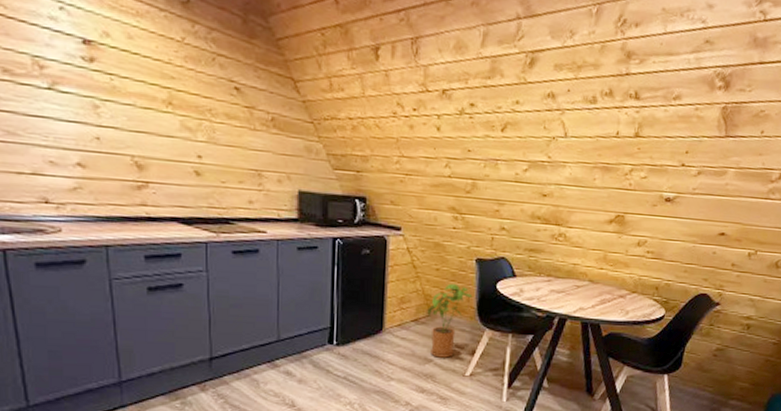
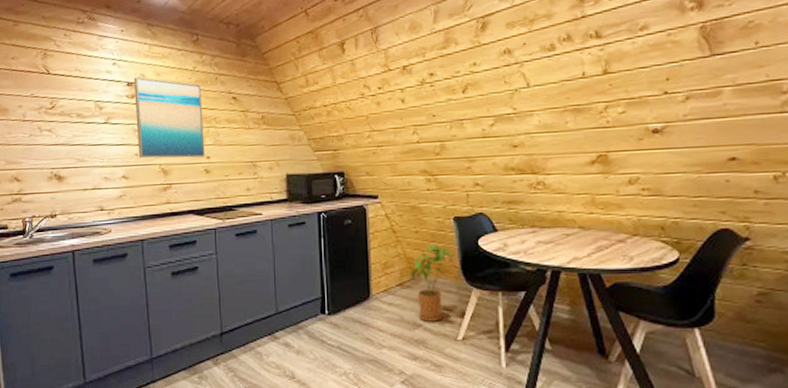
wall art: none [93,33,195,155] -> present [134,76,205,159]

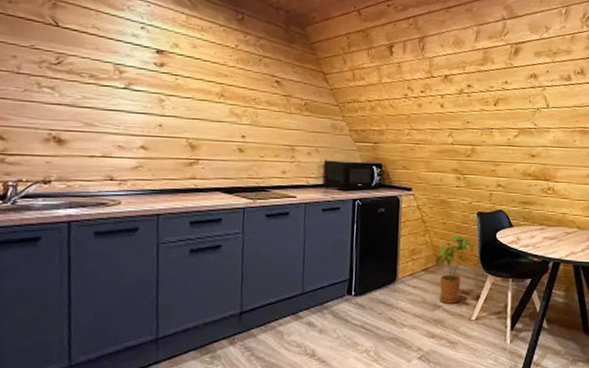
wall art: present [134,76,205,159] -> none [162,45,243,136]

